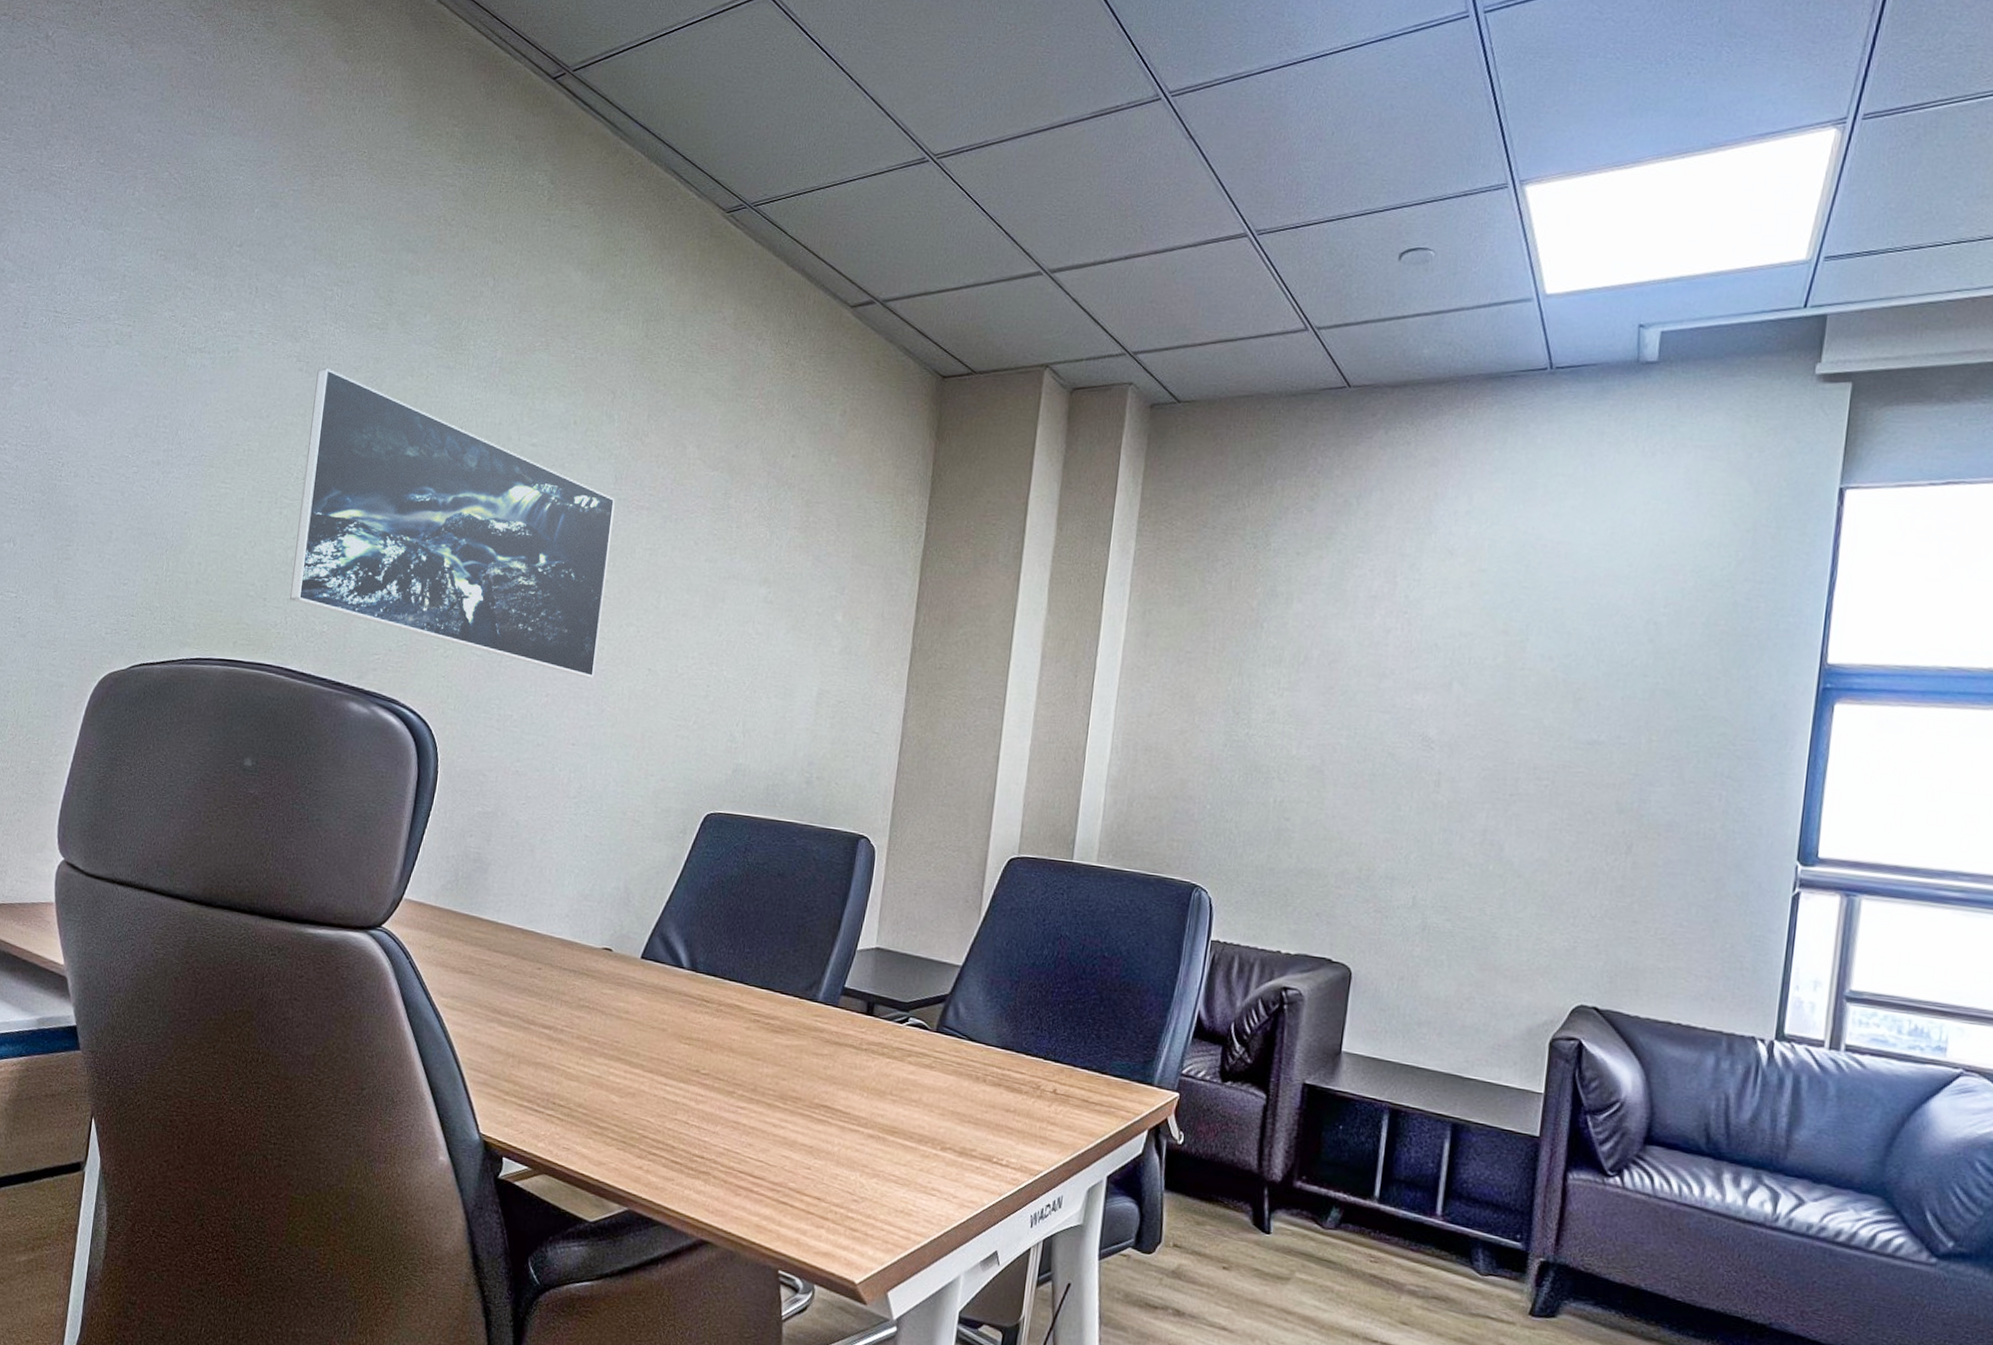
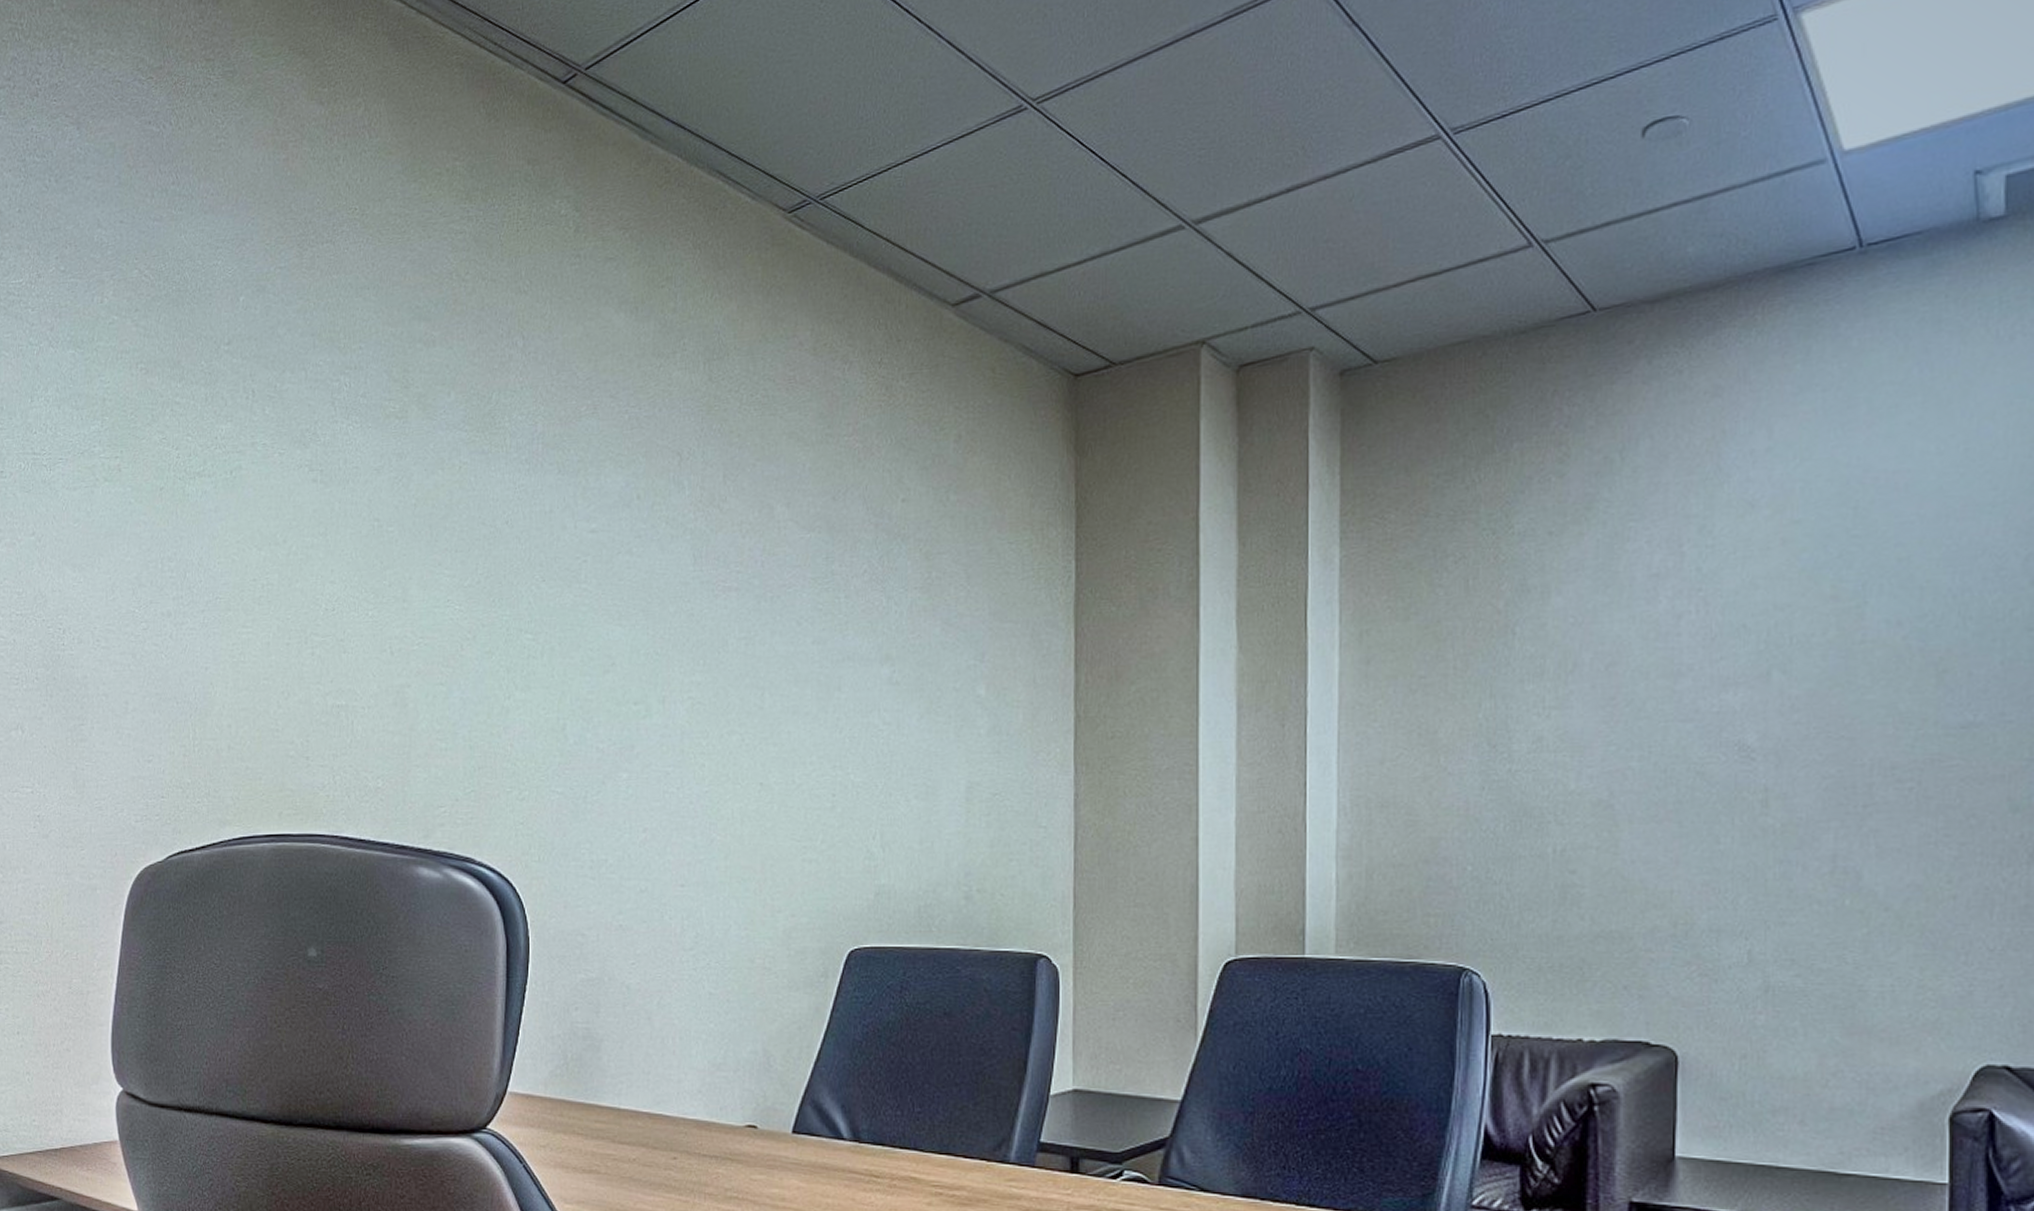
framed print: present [290,367,615,678] -> none [333,473,698,804]

